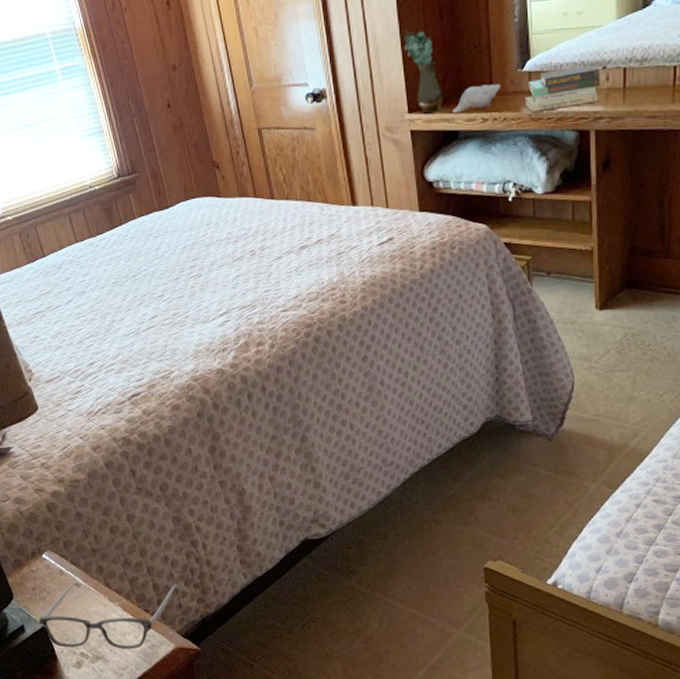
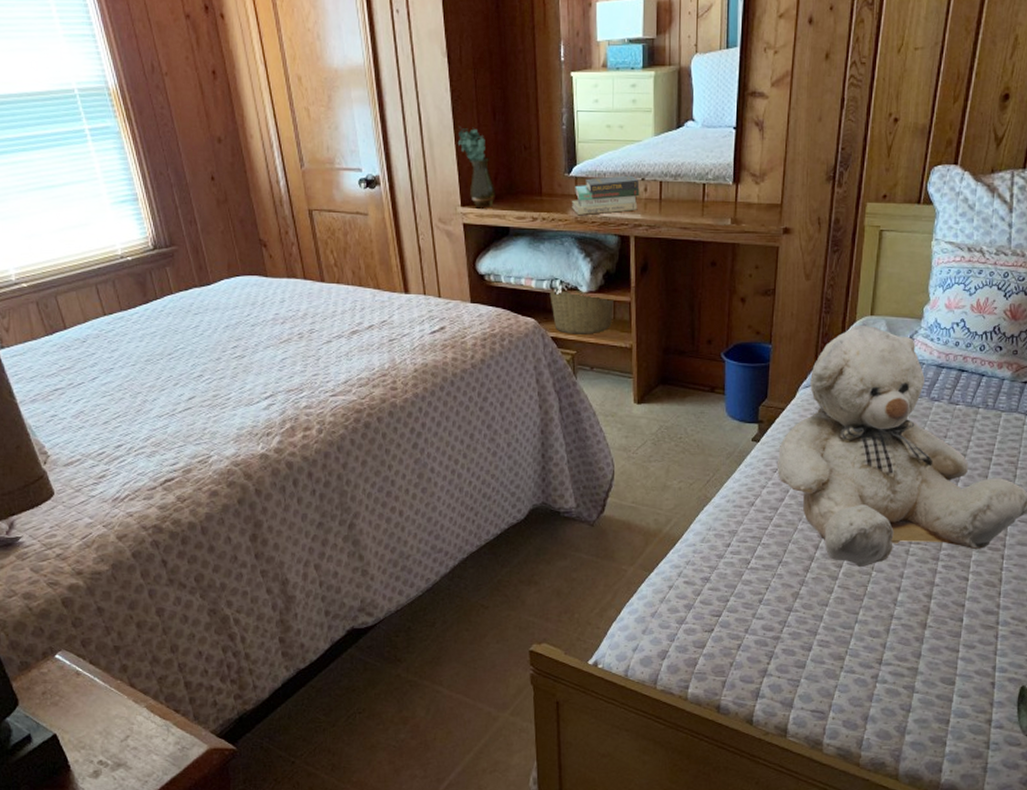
eyeglasses: present [38,582,180,650] -> none [49,680,215,757]
seashell: present [452,84,501,114] -> none [503,185,550,211]
basket: none [502,194,572,239] -> present [550,291,614,334]

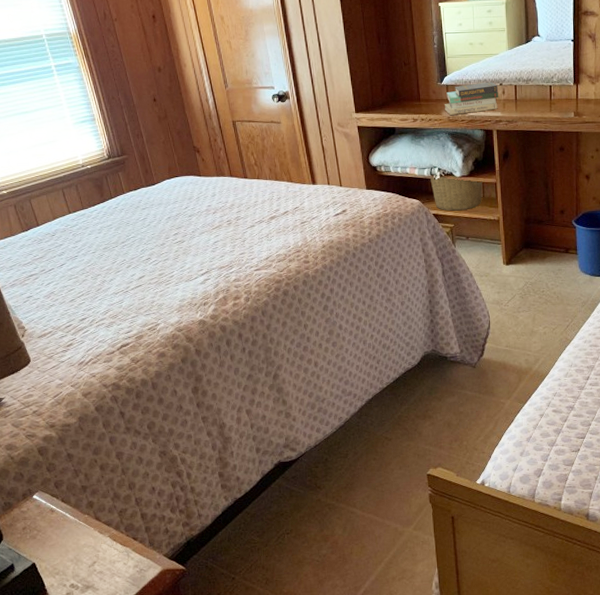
vase: present [459,125,495,209] -> none [351,49,383,114]

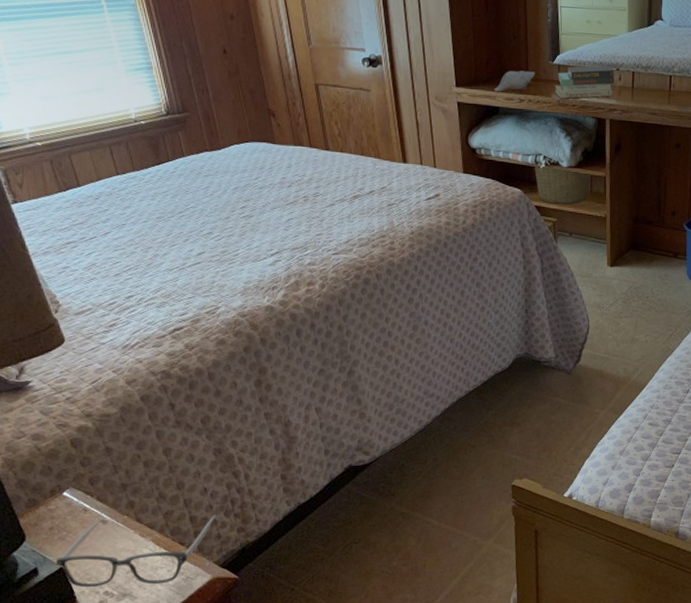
eyeglasses: none [28,511,166,582] -> present [55,515,219,588]
seashell: none [389,93,426,114] -> present [494,70,536,92]

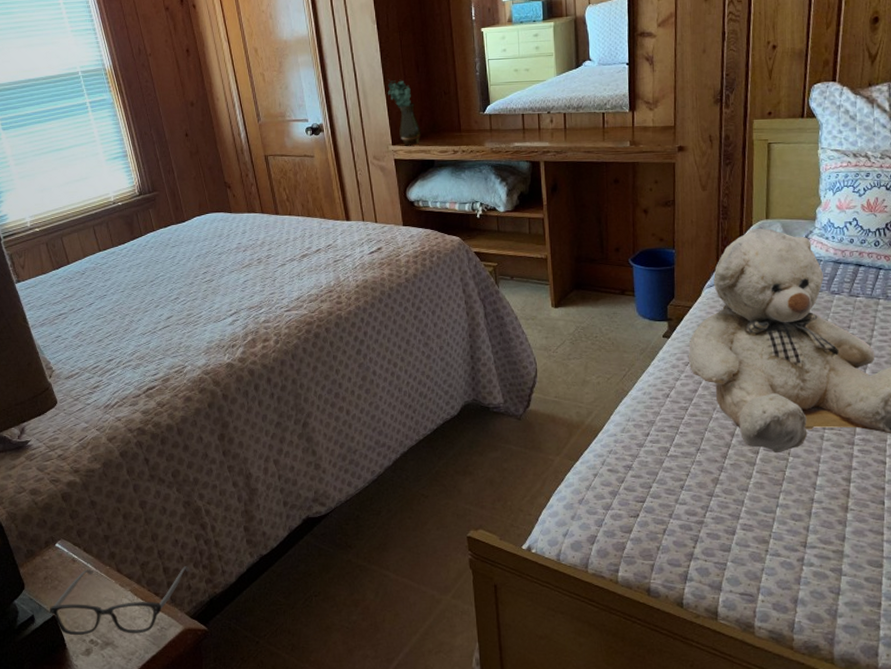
vase: none [454,14,487,90] -> present [388,78,421,146]
seashell: present [494,70,536,92] -> none [428,123,468,146]
basket: present [534,165,591,204] -> none [471,212,529,249]
books: present [554,65,615,100] -> none [486,110,546,147]

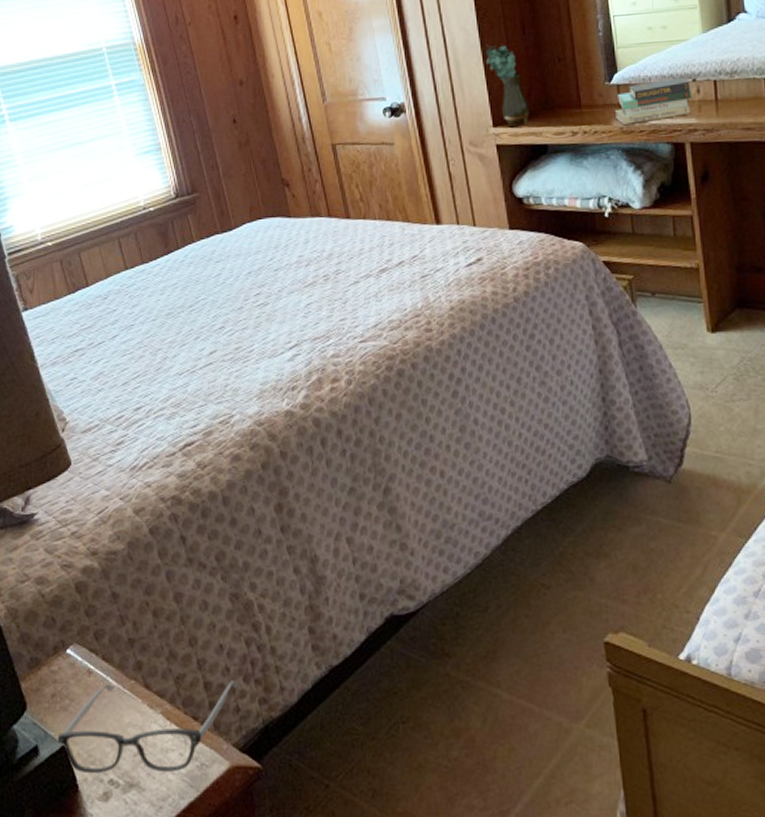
books: none [486,110,546,147] -> present [614,77,692,126]

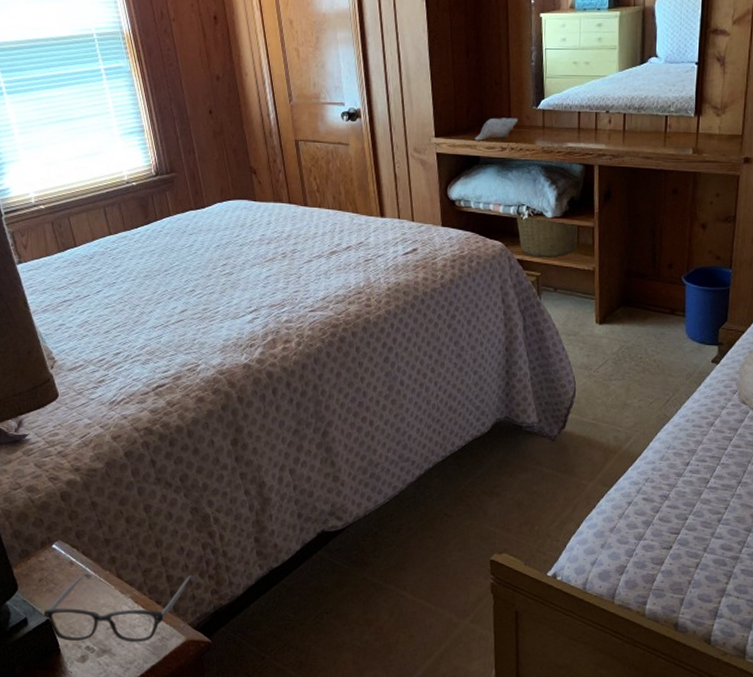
vase: present [486,44,530,128] -> none [434,63,467,139]
seashell: none [539,97,590,127] -> present [474,118,519,141]
basket: none [597,209,673,257] -> present [516,216,578,257]
books: present [614,77,692,126] -> none [538,108,604,146]

